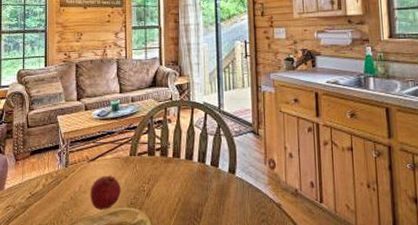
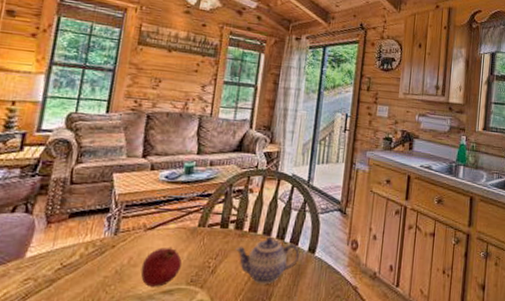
teapot: none [164,161,221,205] -> present [235,236,299,285]

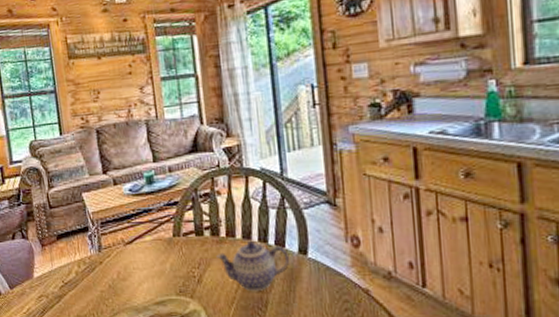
fruit: present [140,246,182,287] -> none [130,259,167,299]

